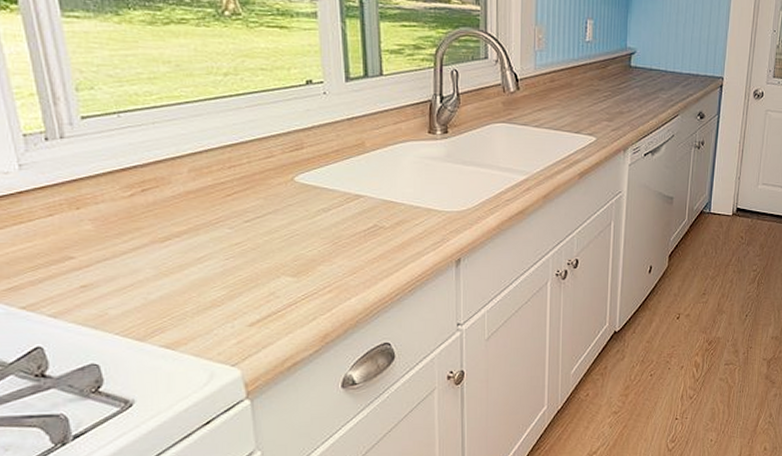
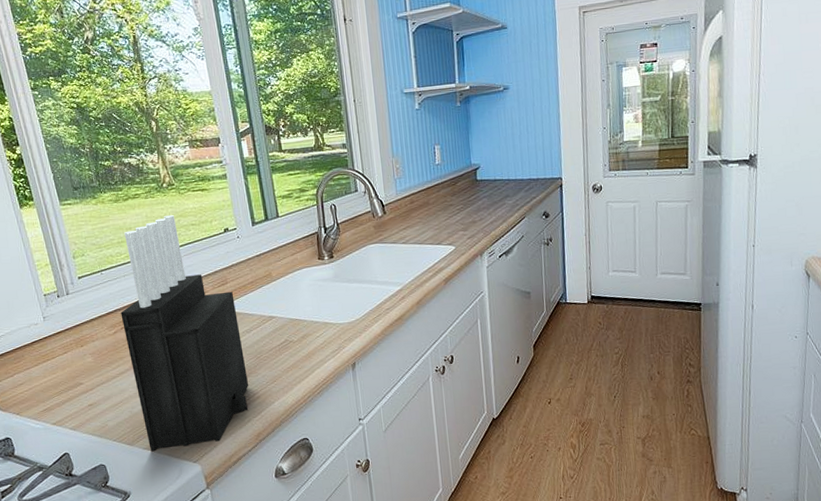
knife block: none [143,52,319,349] -> present [120,214,249,451]

